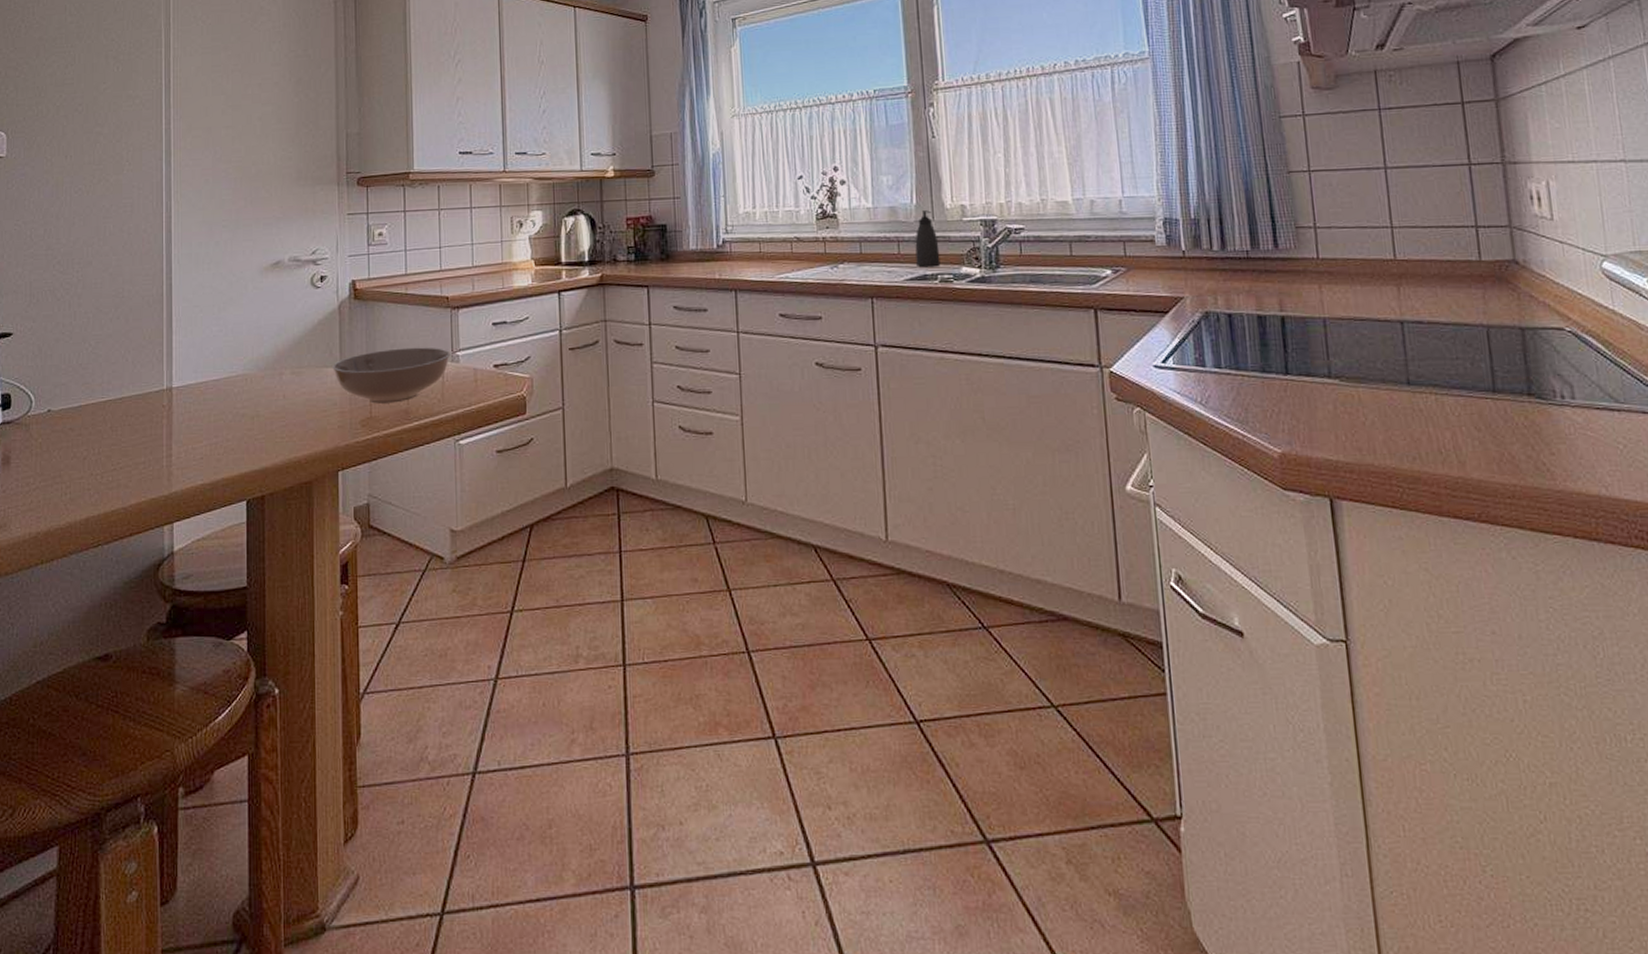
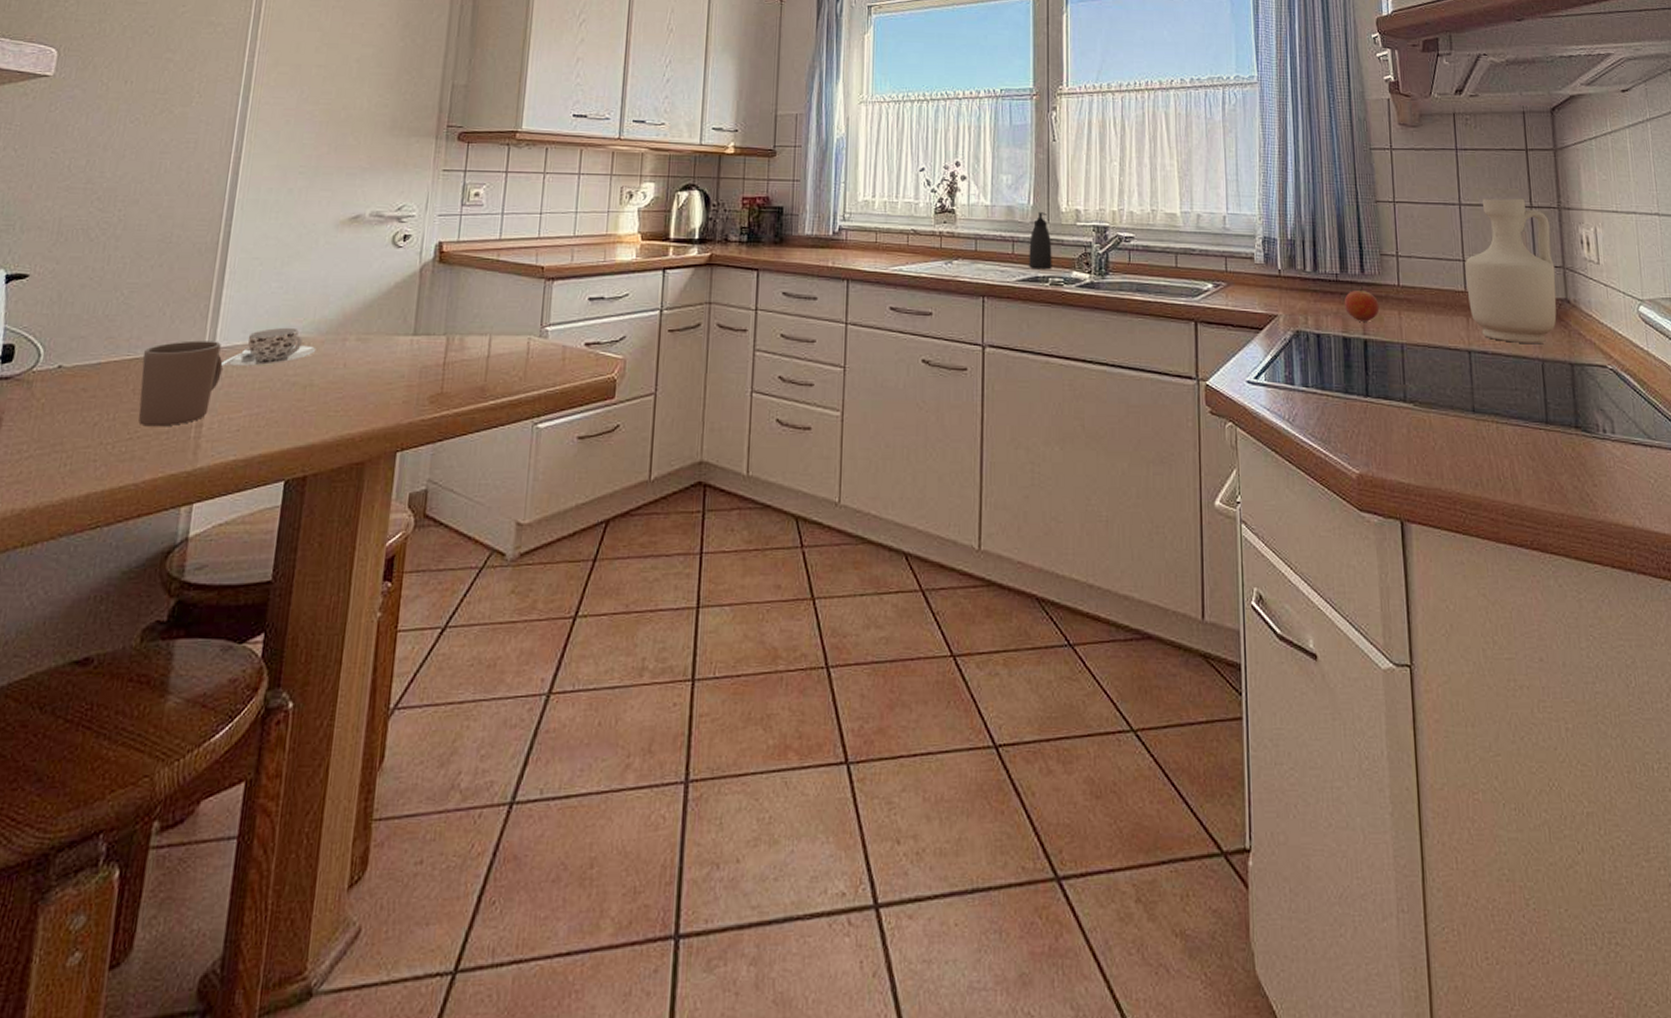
mug: none [114,381,181,459] -> present [138,340,223,427]
teacup: none [180,365,258,404] -> present [221,327,316,367]
bowl: present [333,347,450,404] -> none [405,319,539,379]
fruit: none [1256,262,1297,298] -> present [1344,287,1380,322]
ceramic jug: none [1393,156,1503,311] -> present [1465,198,1557,345]

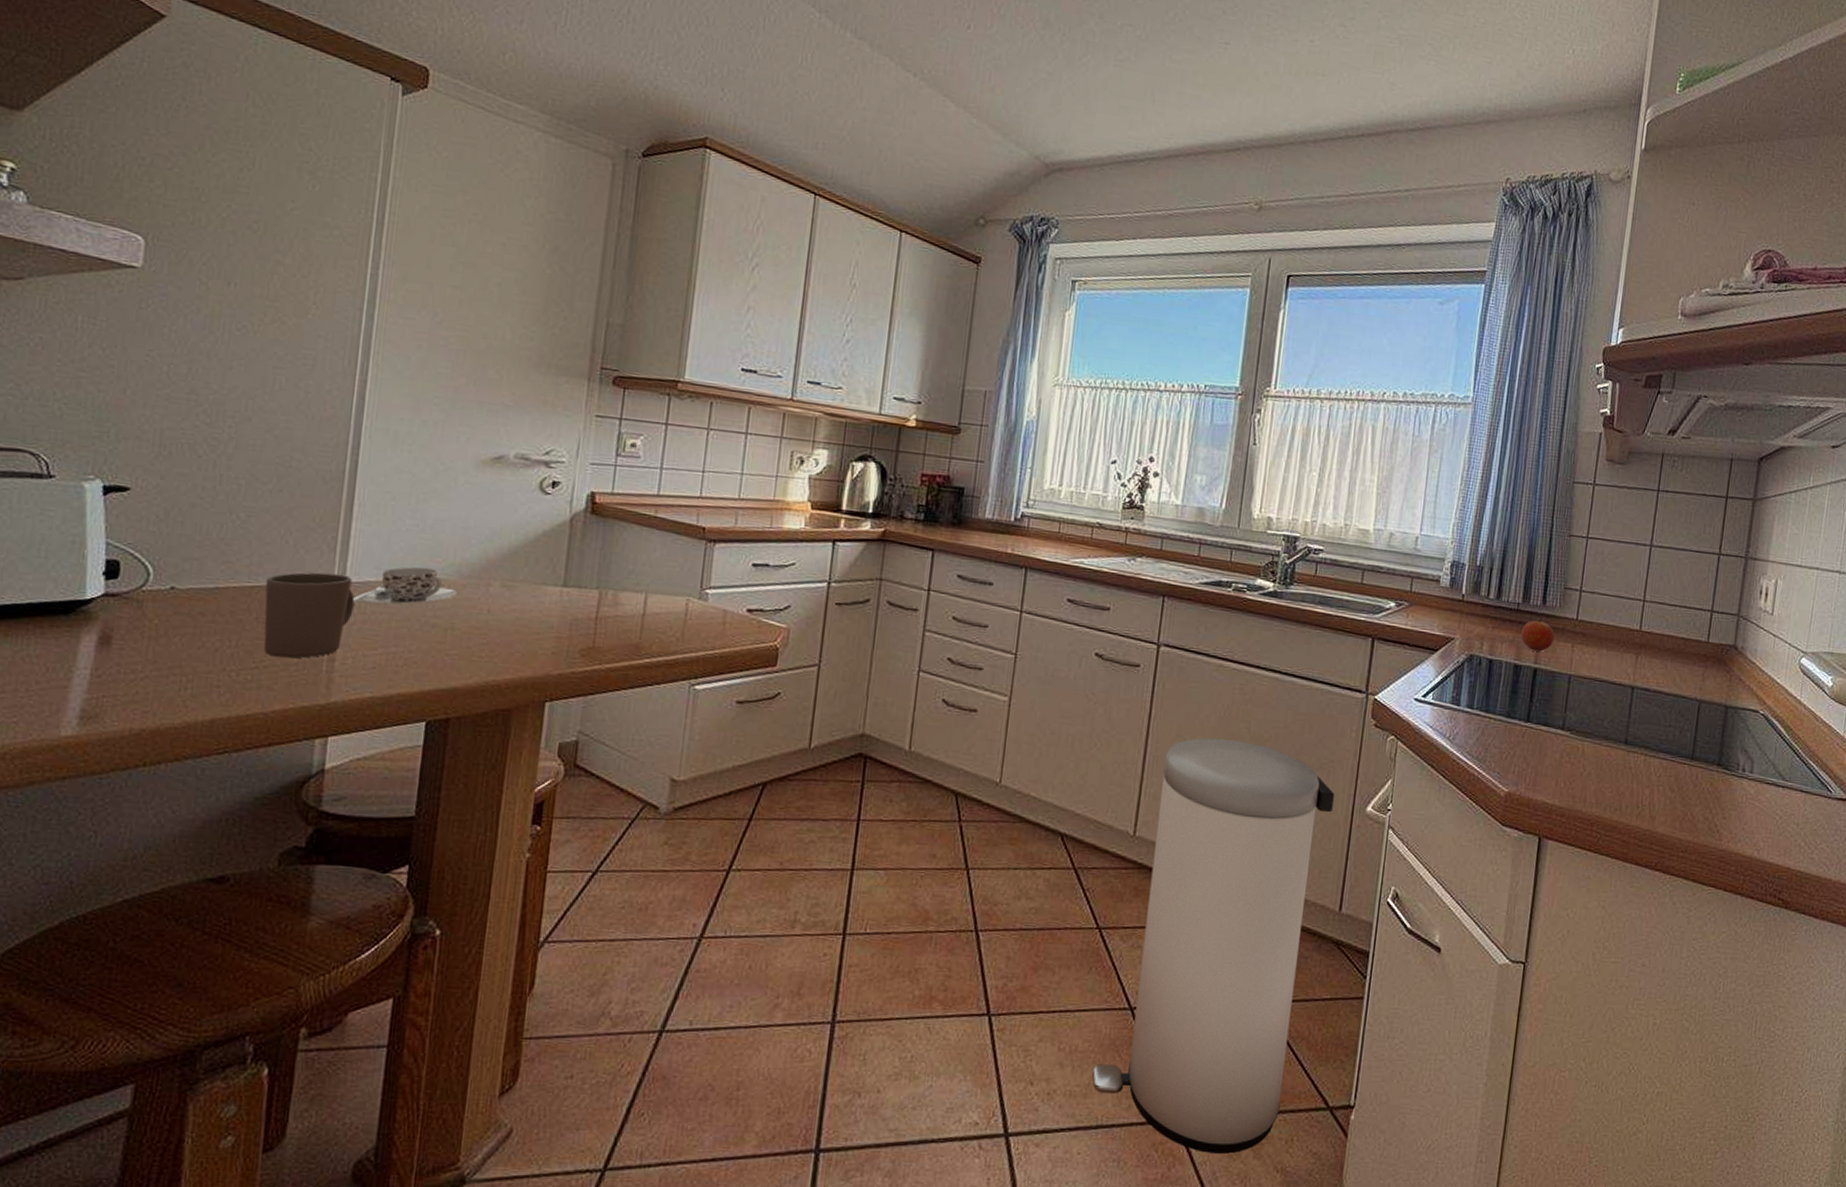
pedal bin: none [961,438,1180,917] -> present [1091,738,1334,1154]
soap dispenser: present [1029,212,1052,270] -> none [1214,516,1239,575]
ceramic jug: present [1465,198,1557,345] -> none [1641,542,1734,686]

